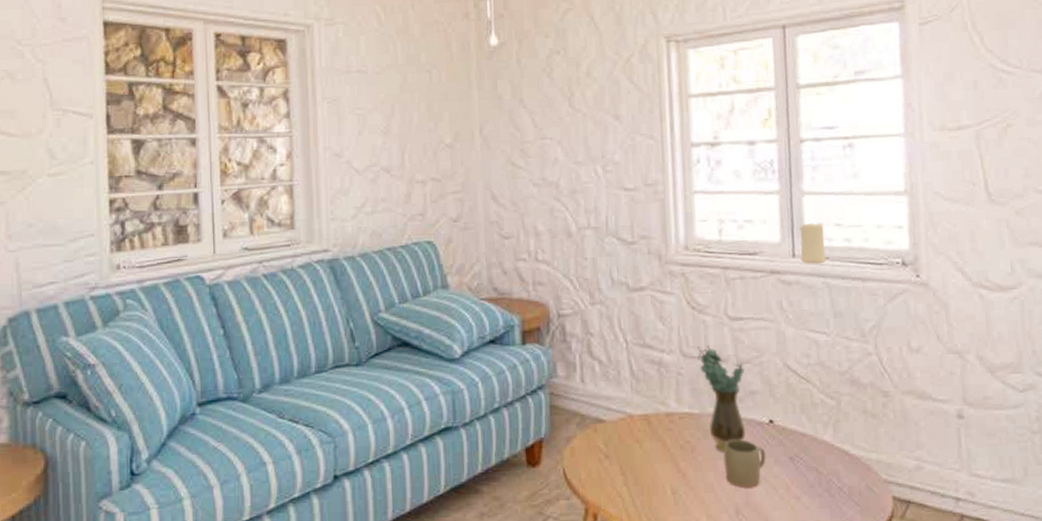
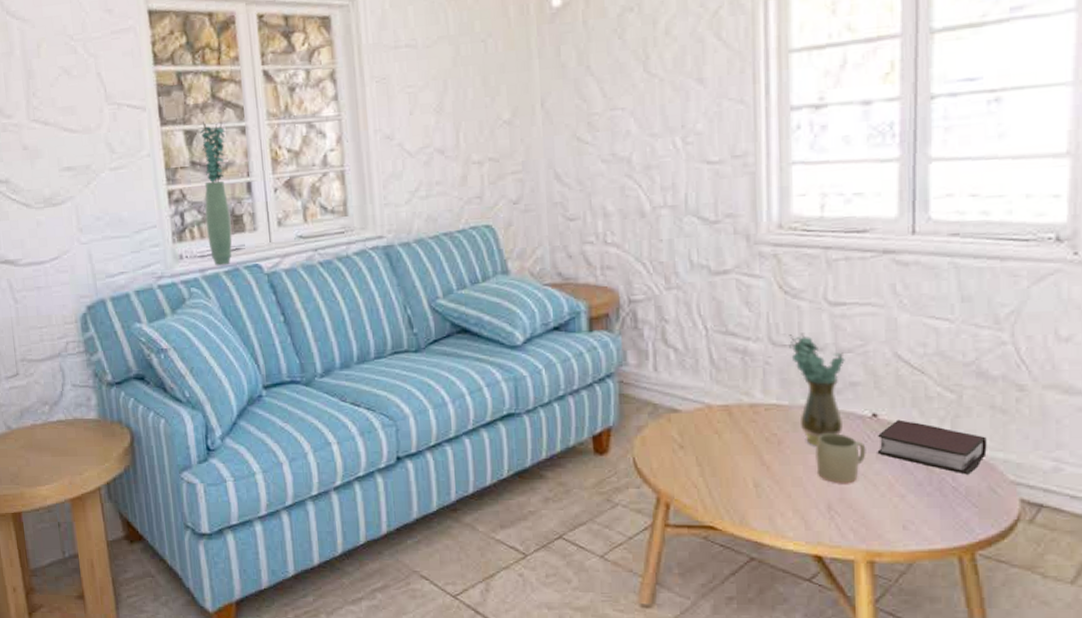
vase: none [147,131,175,277] -> present [200,121,232,266]
bible: none [775,425,863,475] -> present [877,419,987,475]
candle: present [799,223,826,264] -> none [922,194,955,242]

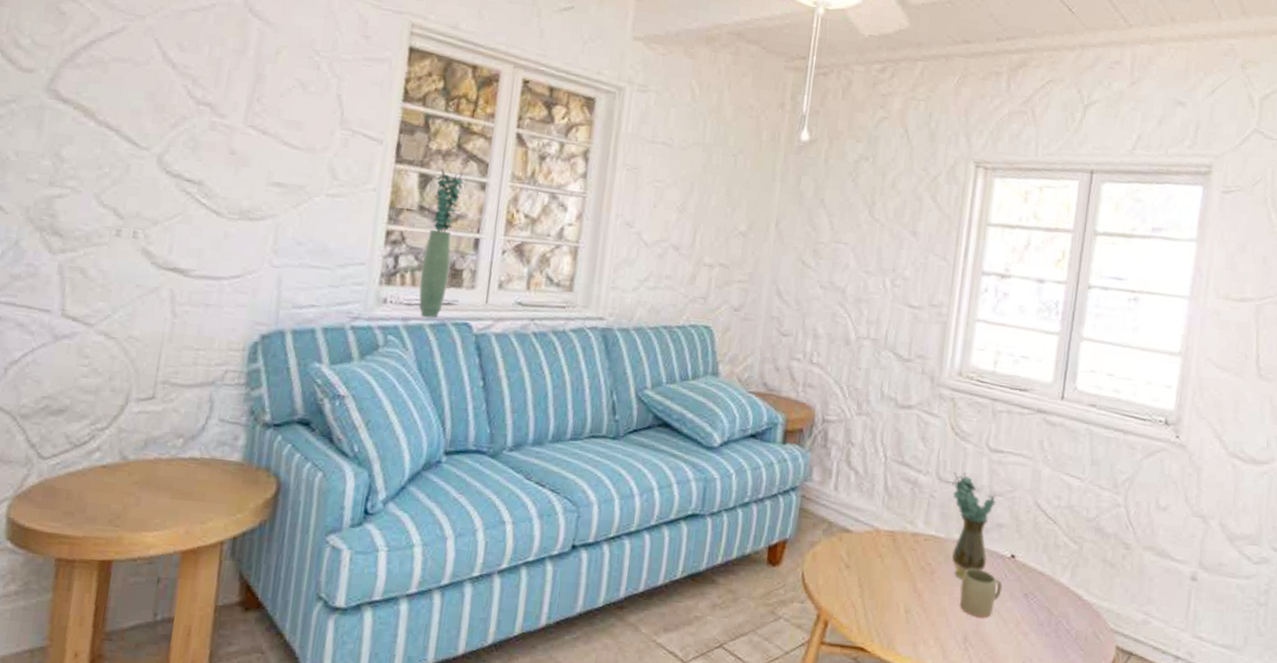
bible: present [877,419,987,475] -> none [1011,562,1097,620]

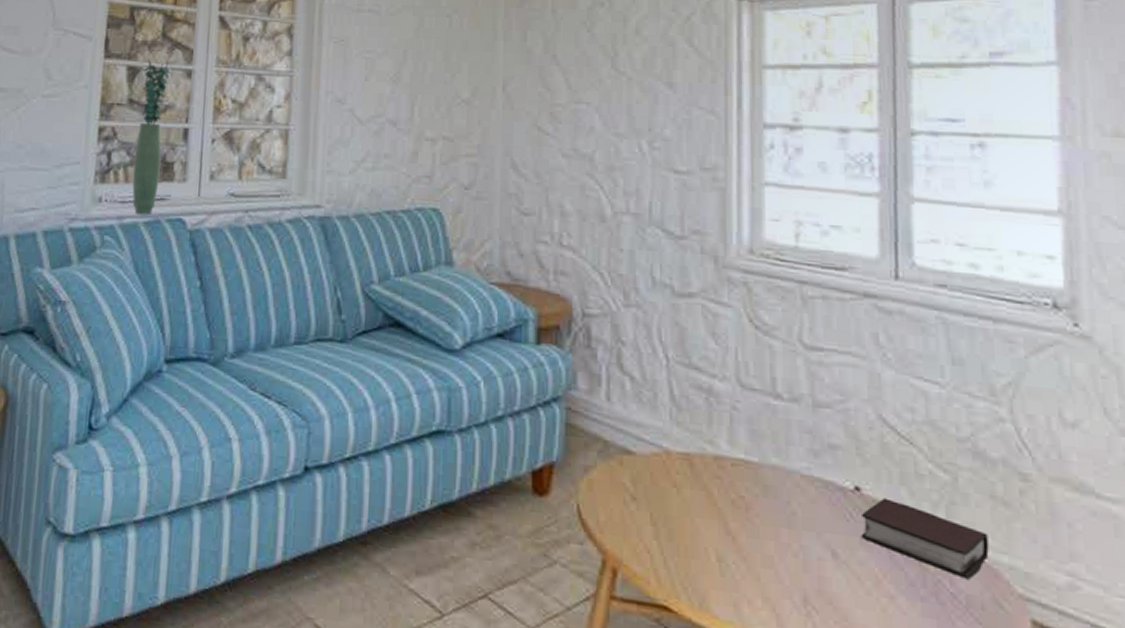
vase: present [951,473,996,579] -> none [759,377,823,519]
mug: present [959,568,1003,617] -> none [789,504,848,571]
bible: none [1011,562,1097,620] -> present [861,498,989,580]

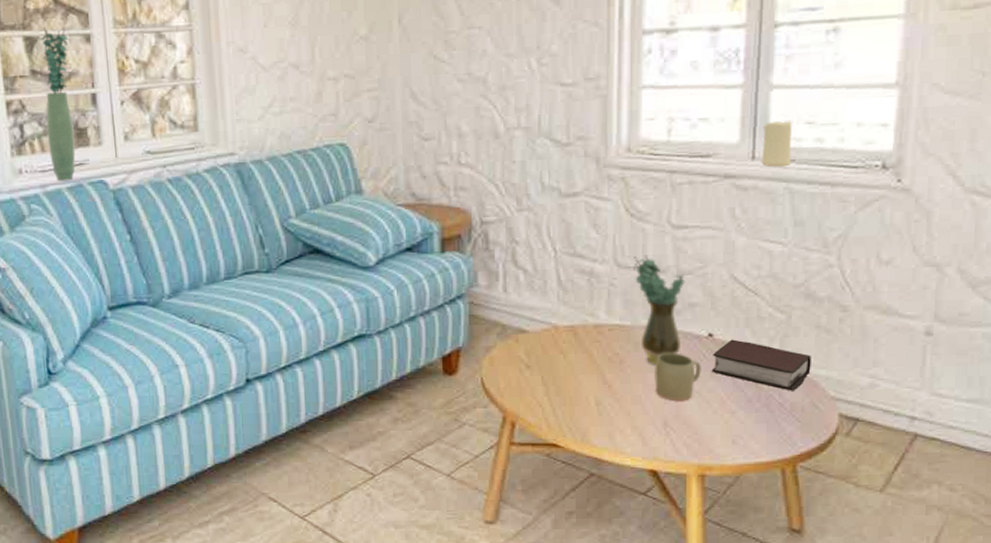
vase: none [759,377,823,519] -> present [633,255,685,365]
mug: none [789,504,848,571] -> present [655,353,702,400]
candle: none [906,238,942,293] -> present [761,121,792,168]

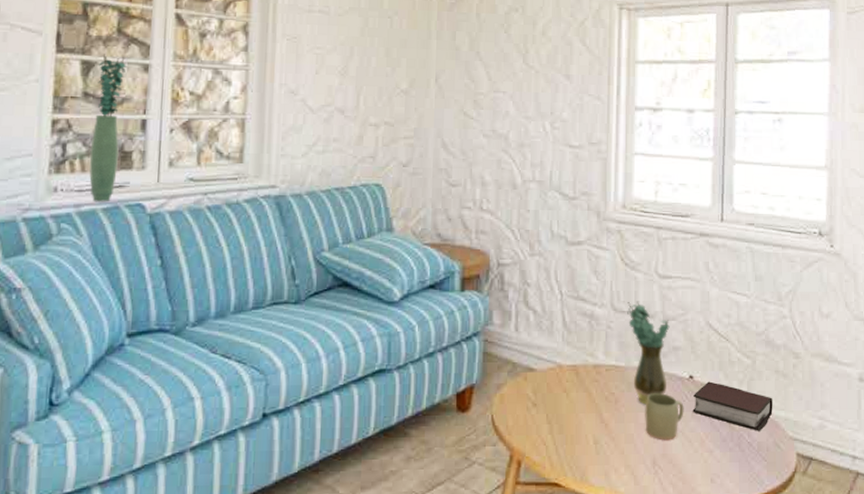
candle: present [761,121,792,168] -> none [728,190,751,229]

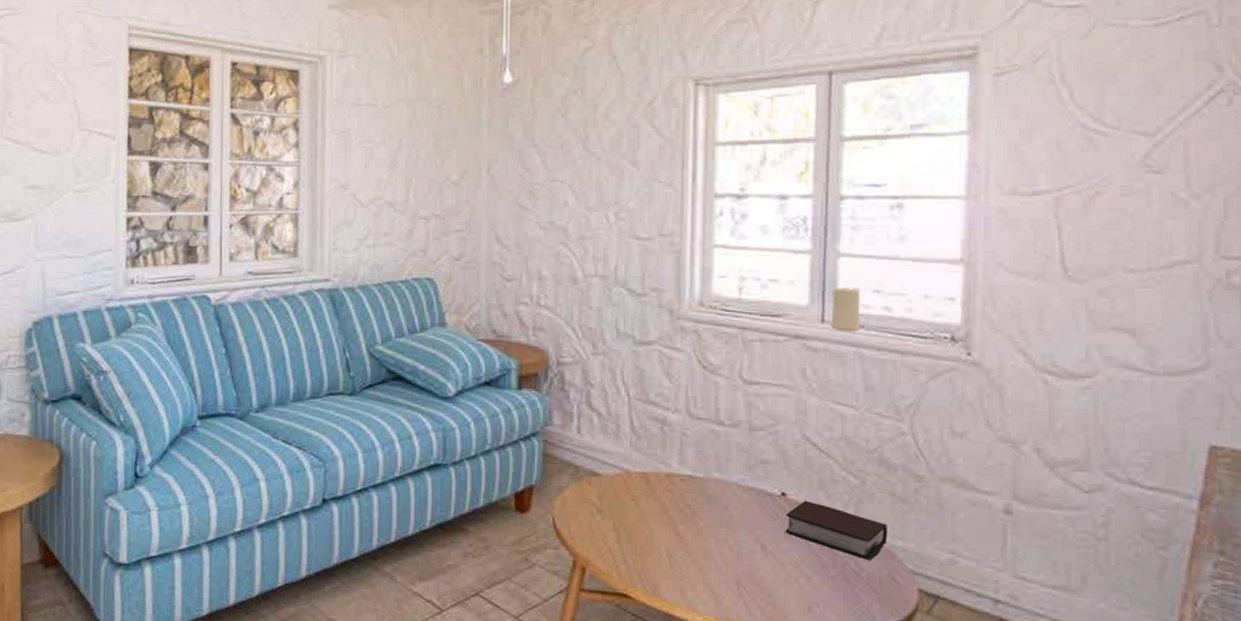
vase: present [89,54,126,202] -> none [159,155,188,294]
vase: present [627,301,670,405] -> none [706,408,757,521]
mug: present [645,393,684,439] -> none [727,508,775,560]
candle: none [728,190,751,229] -> present [831,288,860,332]

